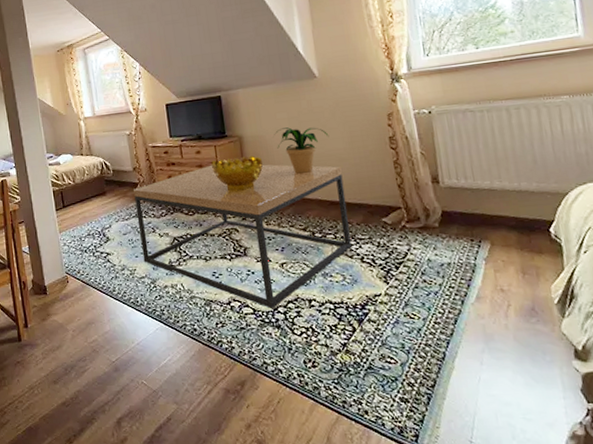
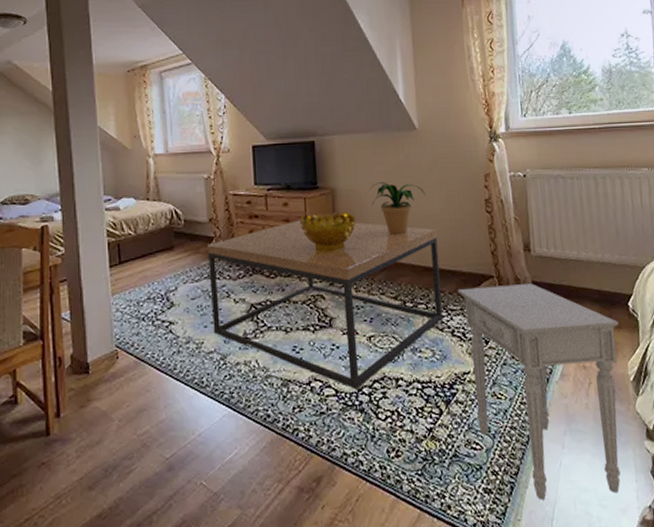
nightstand: none [364,213,546,411] -> present [457,283,621,500]

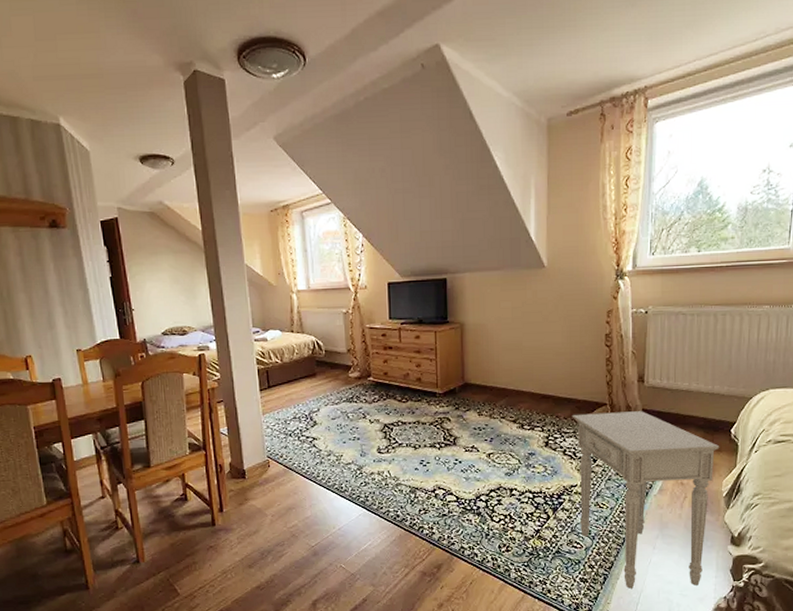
coffee table: present [208,219,443,389] -> none [346,351,557,497]
decorative bowl: present [300,211,355,252] -> none [430,344,481,381]
potted plant: present [369,182,426,234] -> none [496,317,550,365]

